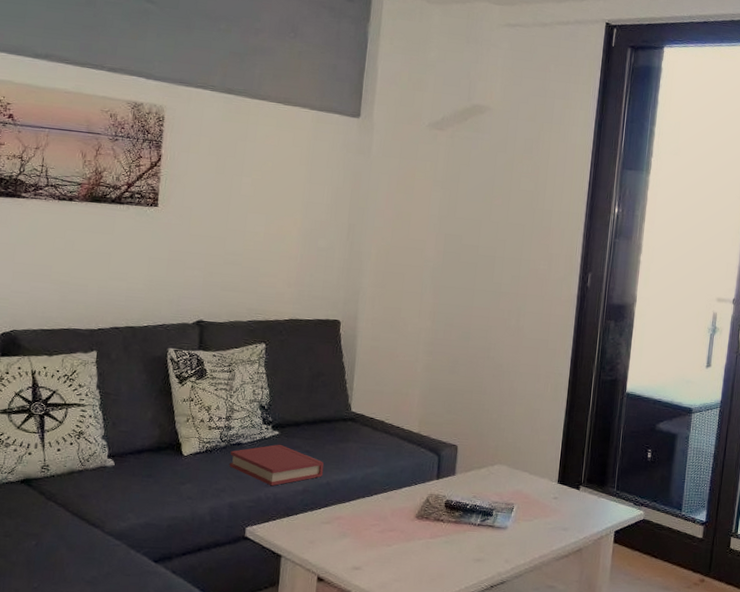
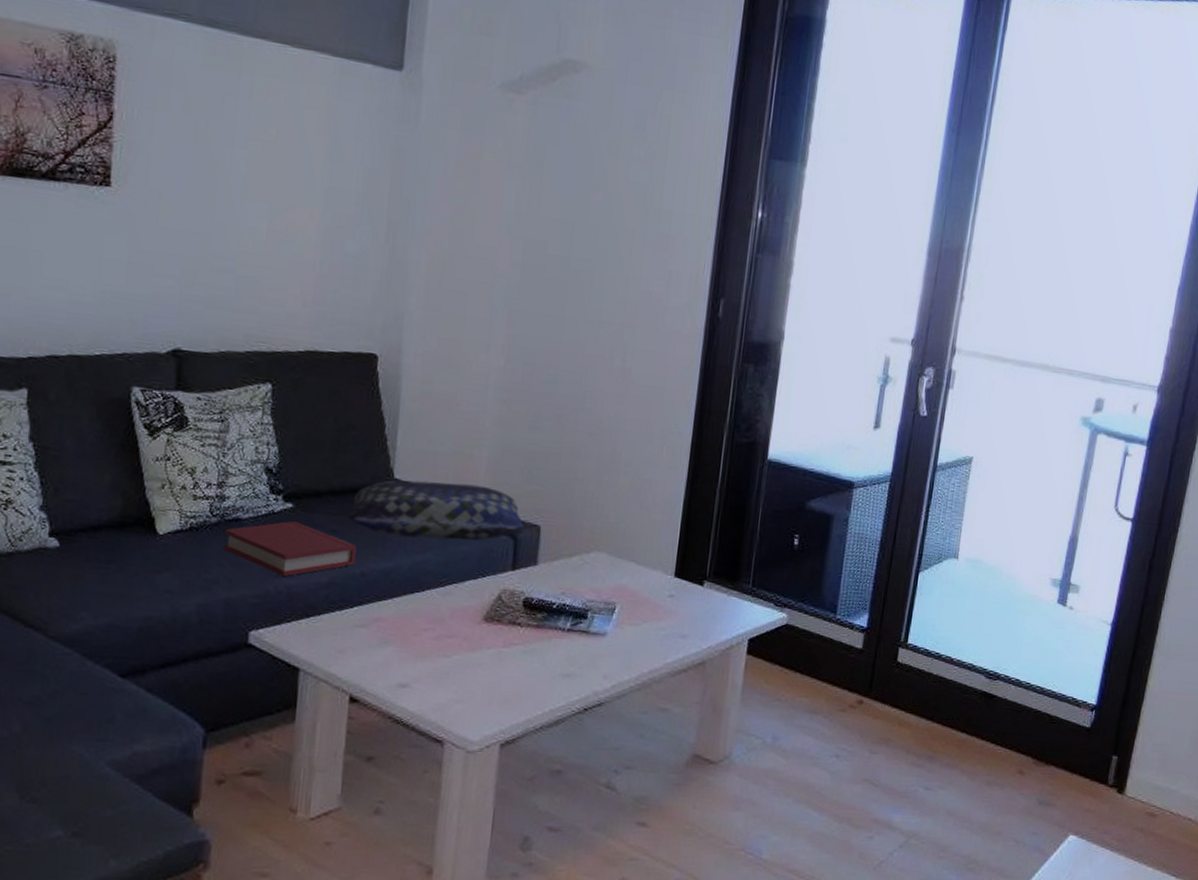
cushion: none [318,412,446,457] -> present [348,480,524,540]

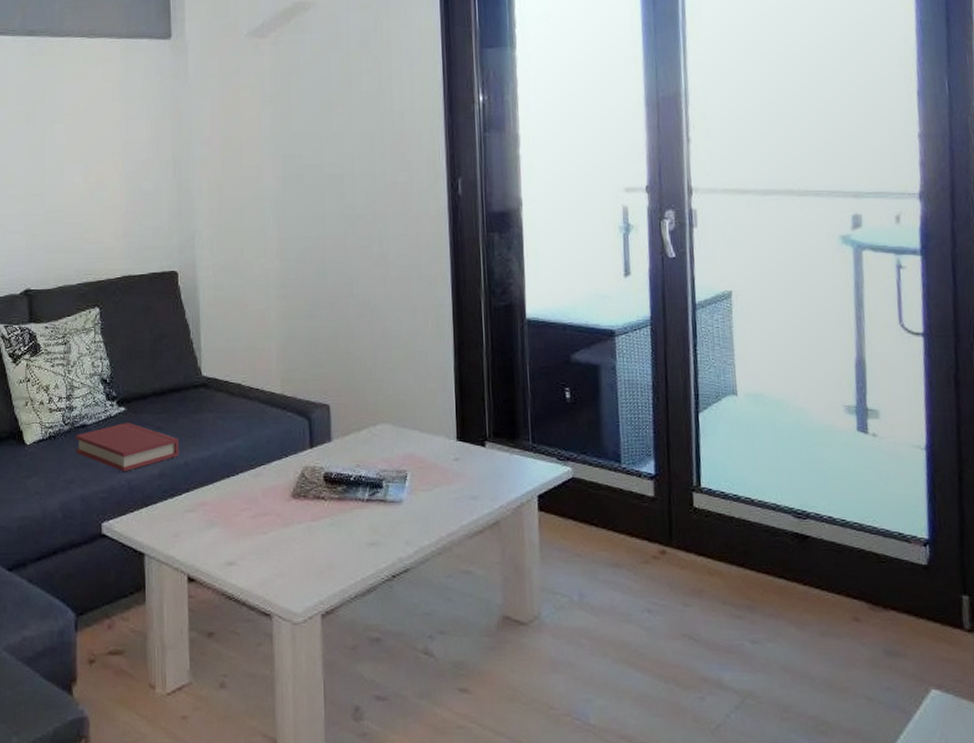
cushion: present [348,480,524,540] -> none [169,374,315,427]

